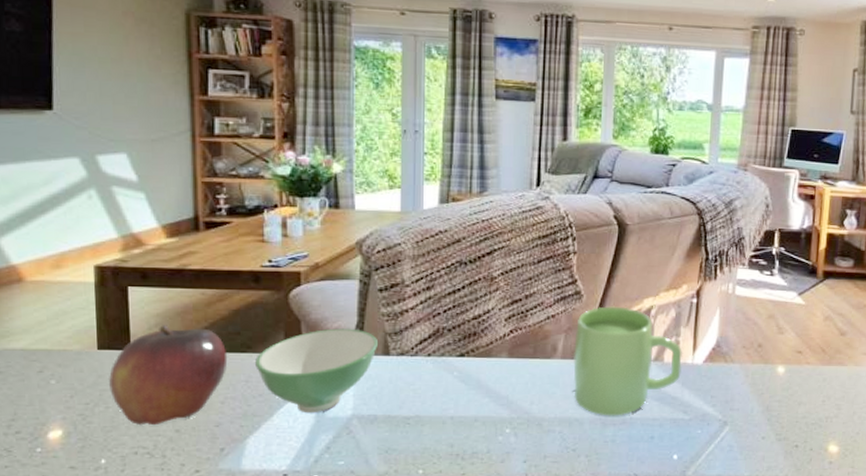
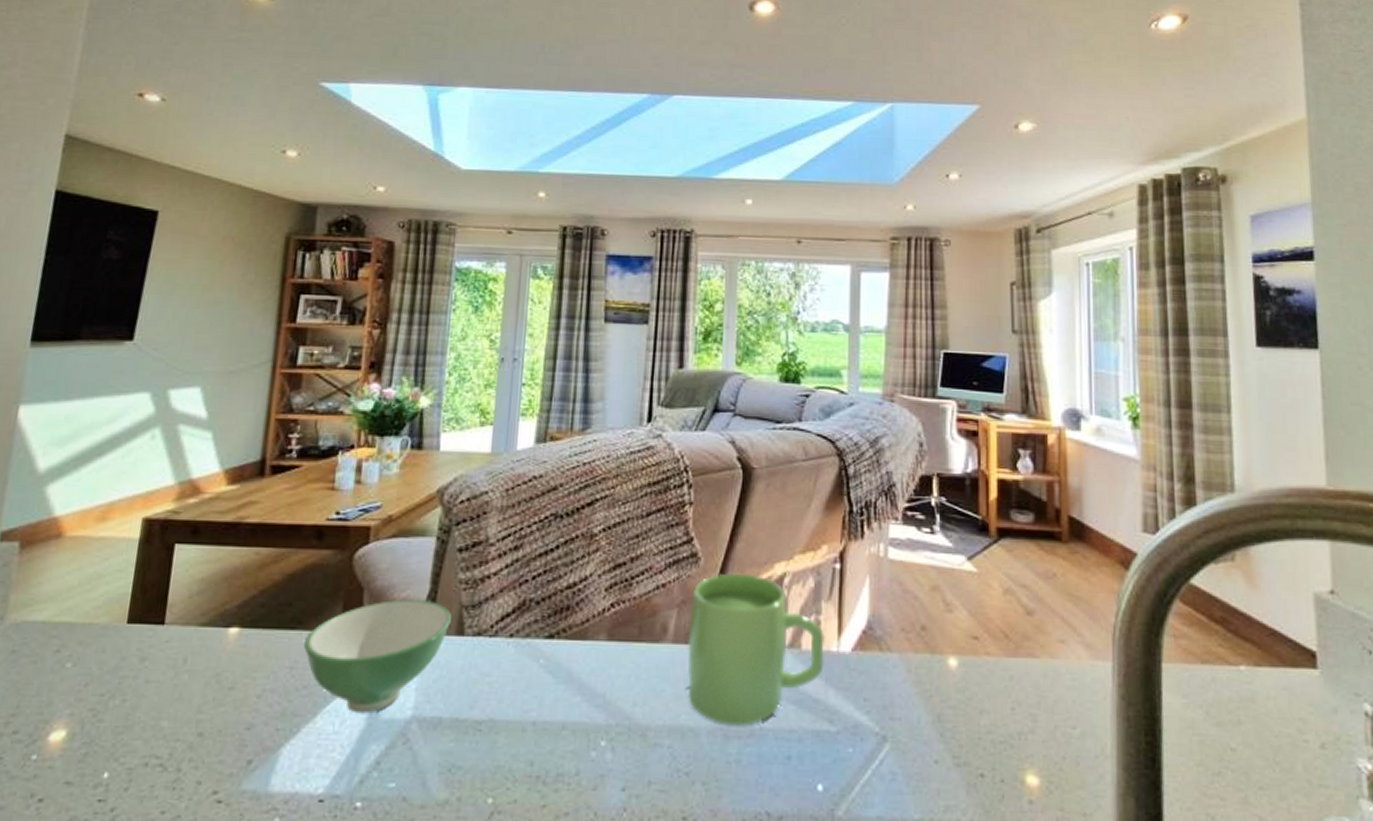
fruit: present [109,325,228,426] -> none [131,592,274,726]

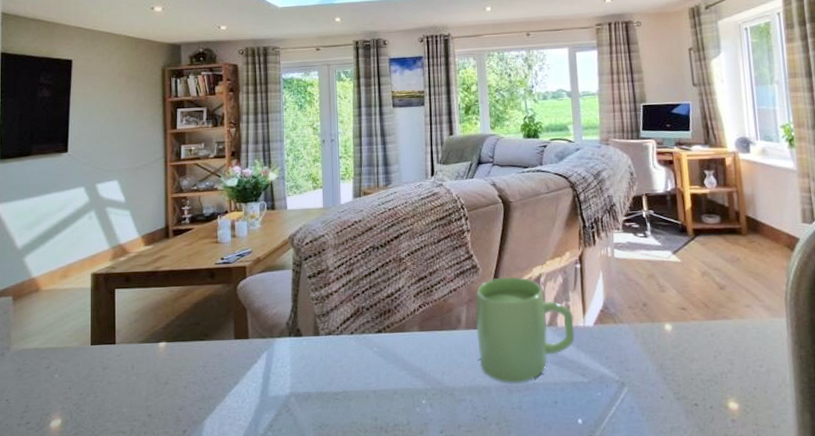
bowl: present [304,599,453,714] -> none [211,313,310,394]

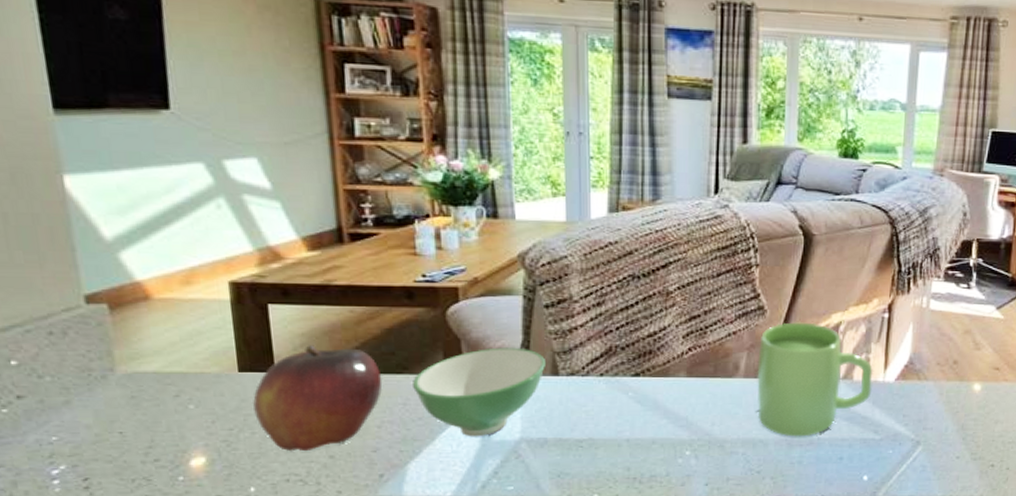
fruit: none [98,320,190,412] -> present [253,345,383,452]
bowl: none [211,313,310,394] -> present [413,347,547,437]

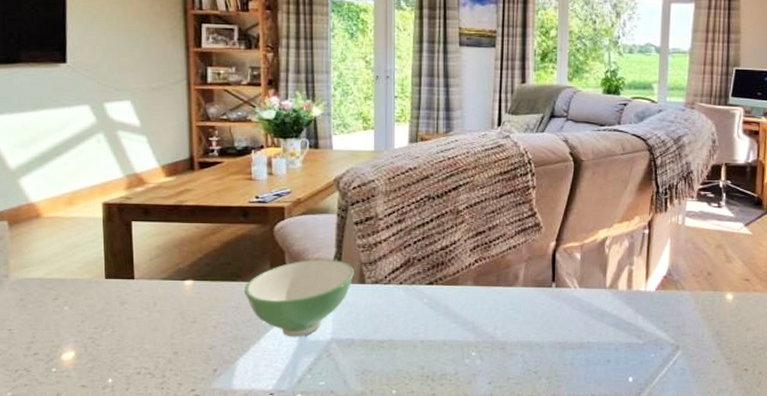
fruit: present [253,345,383,452] -> none [115,256,220,348]
mug: present [756,322,874,437] -> none [533,237,637,341]

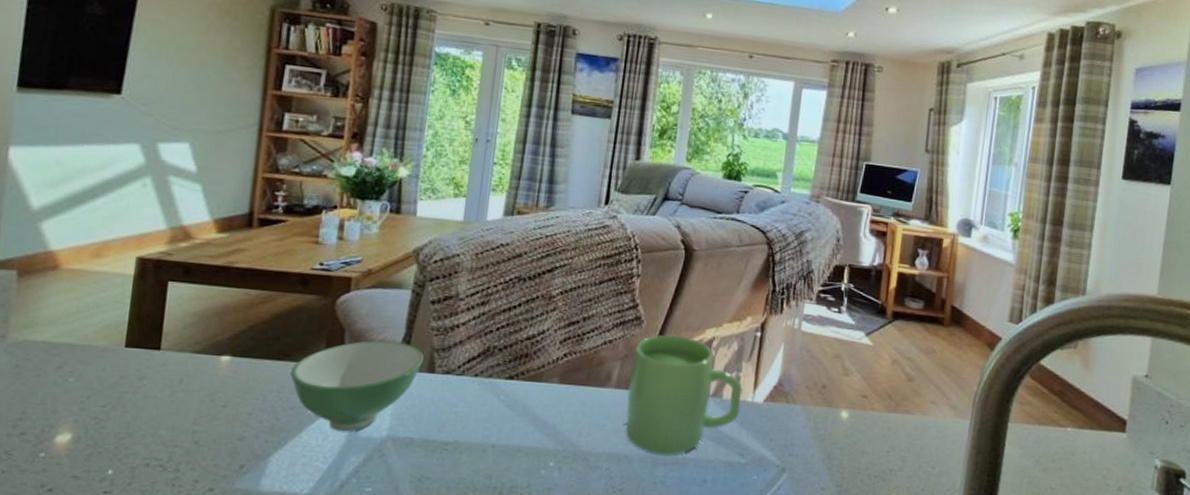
mug: none [533,237,637,341] -> present [625,334,744,455]

